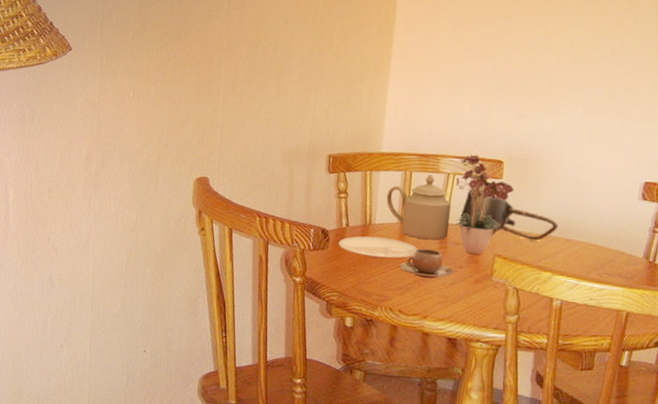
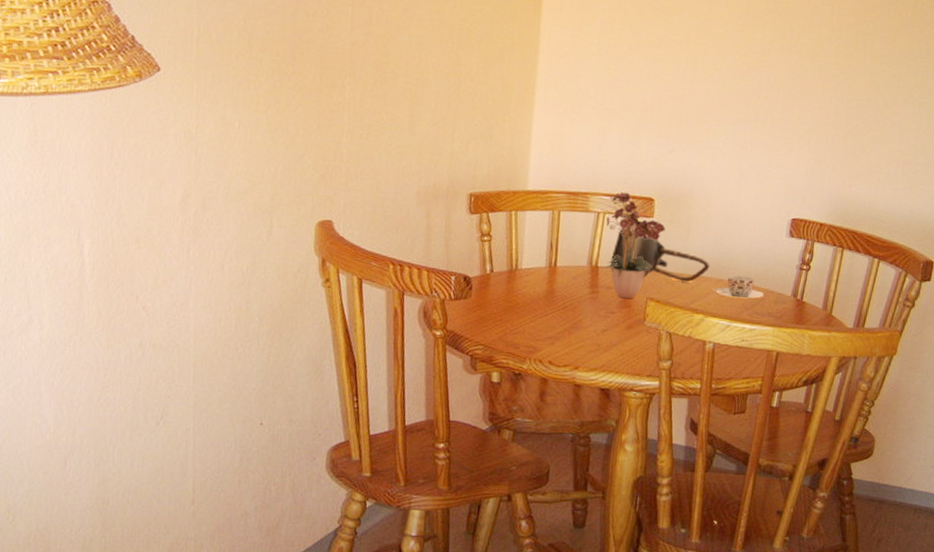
plate: present [339,236,418,259] -> none [483,282,568,307]
sugar bowl: present [386,174,451,240] -> none [533,213,602,284]
teacup: present [399,248,454,279] -> none [548,293,606,326]
teacup: none [560,235,614,259] -> present [712,275,764,299]

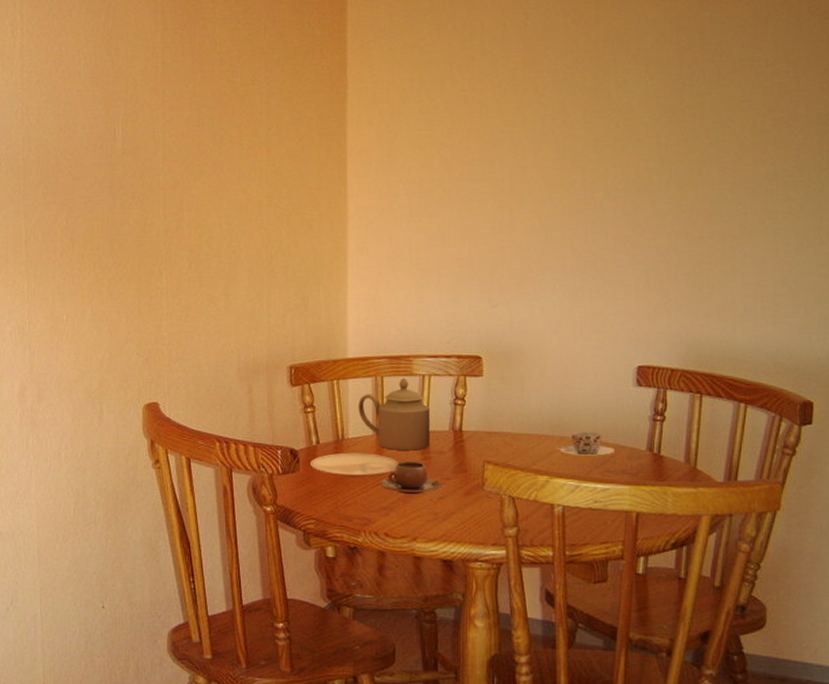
plate: none [483,282,568,307] -> present [311,453,398,477]
sugar bowl: none [533,213,602,284] -> present [358,377,431,451]
teacup: none [548,293,606,326] -> present [380,461,442,494]
flower arrangement: present [605,191,666,299] -> none [432,352,497,464]
teapot: present [610,221,710,282] -> none [441,381,550,441]

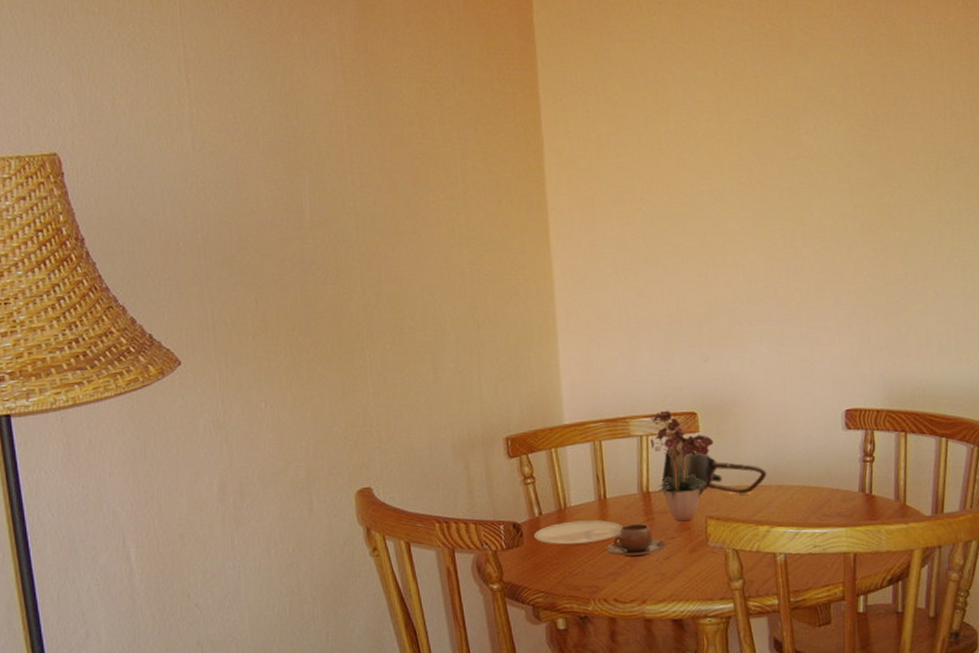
sugar bowl: present [358,377,431,451] -> none [578,440,652,514]
flower arrangement: none [432,352,497,464] -> present [650,410,714,522]
teapot: none [441,381,550,441] -> present [661,438,767,497]
teacup: present [555,431,614,456] -> none [773,477,829,503]

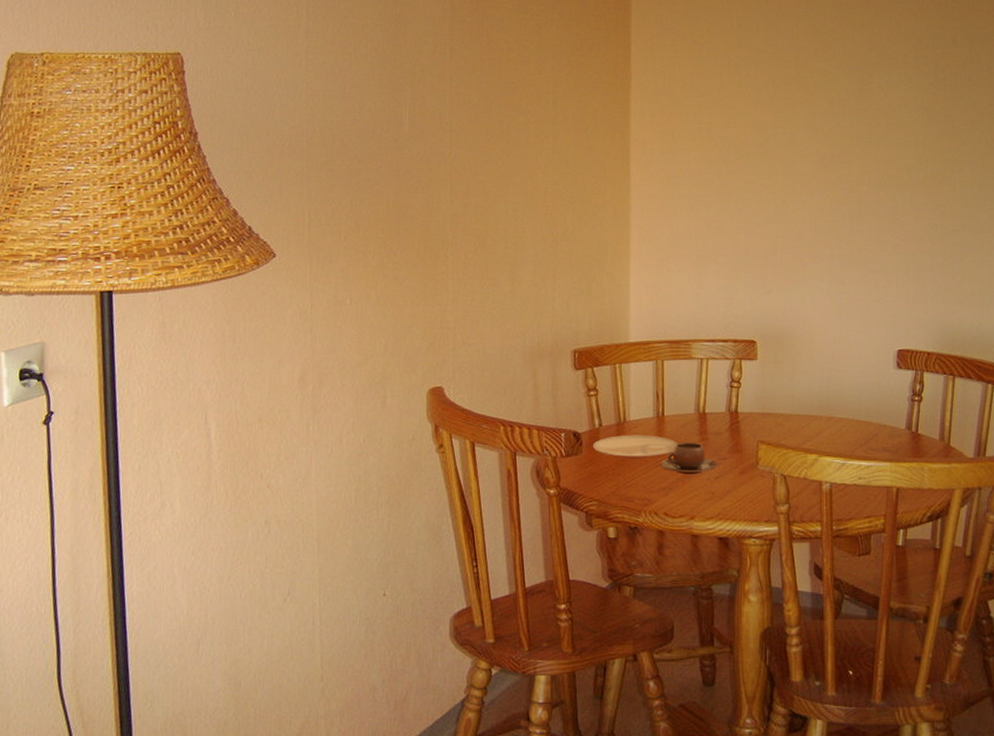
flower arrangement: present [650,410,714,522] -> none [710,336,770,444]
teapot: present [661,438,767,497] -> none [718,365,819,422]

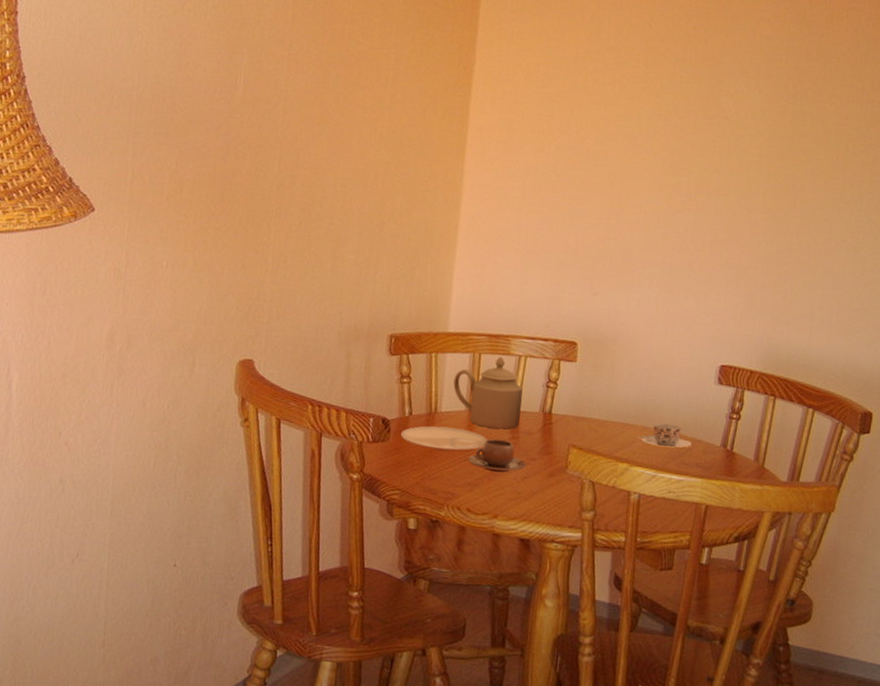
sugar bowl: none [639,361,708,432] -> present [453,356,523,430]
teacup: none [823,411,877,435] -> present [637,423,692,448]

